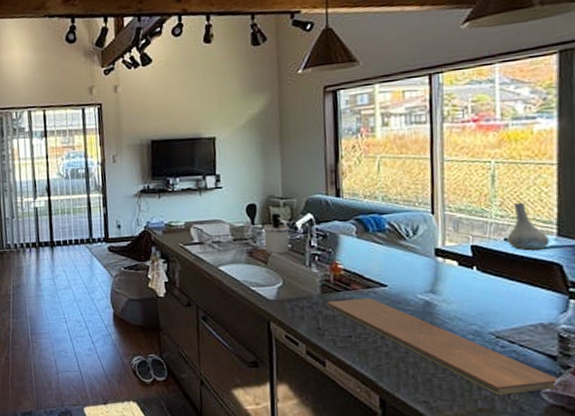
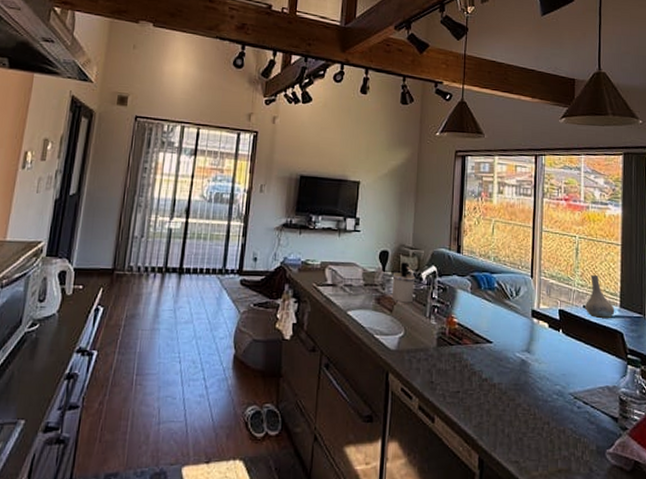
chopping board: present [325,297,559,396] -> none [439,353,619,456]

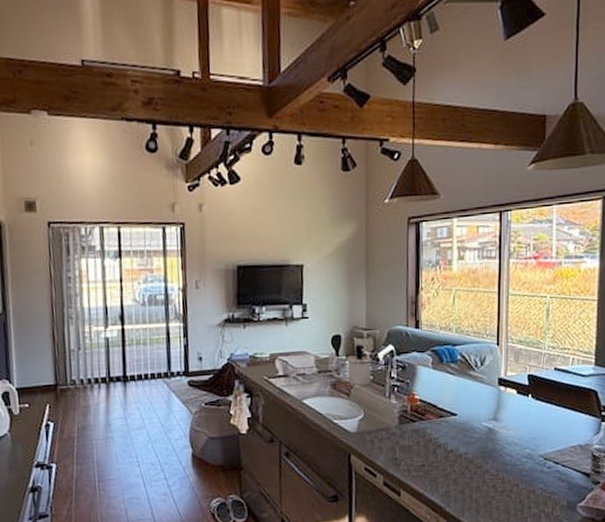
vase: present [585,274,615,319] -> none [556,334,589,380]

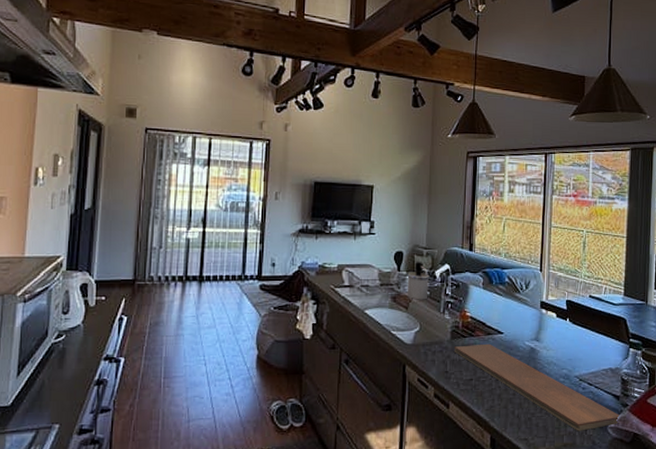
chopping board: none [402,426,590,513] -> present [453,343,620,431]

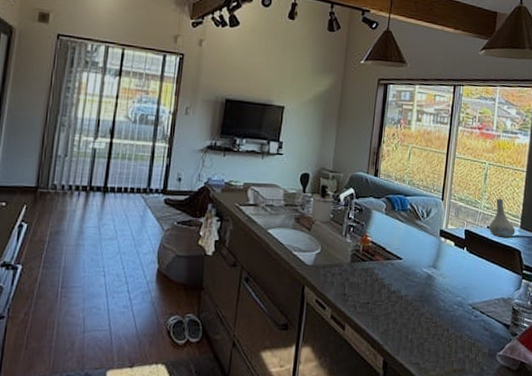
chopping board: present [453,343,620,431] -> none [353,268,509,358]
vase: none [591,266,619,307] -> present [488,198,516,239]

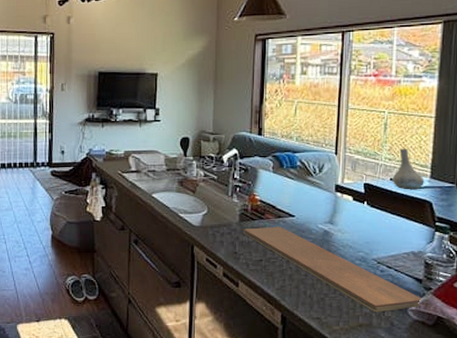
soap dispenser: present [310,184,334,223] -> none [194,147,217,184]
chopping board: none [353,268,509,358] -> present [242,226,422,313]

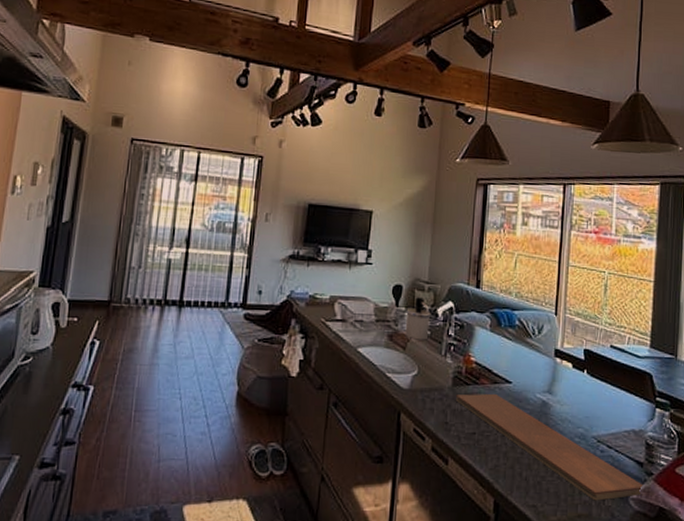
soap dispenser: none [194,147,217,184] -> present [405,297,431,340]
vase: present [392,148,425,190] -> none [612,312,645,360]

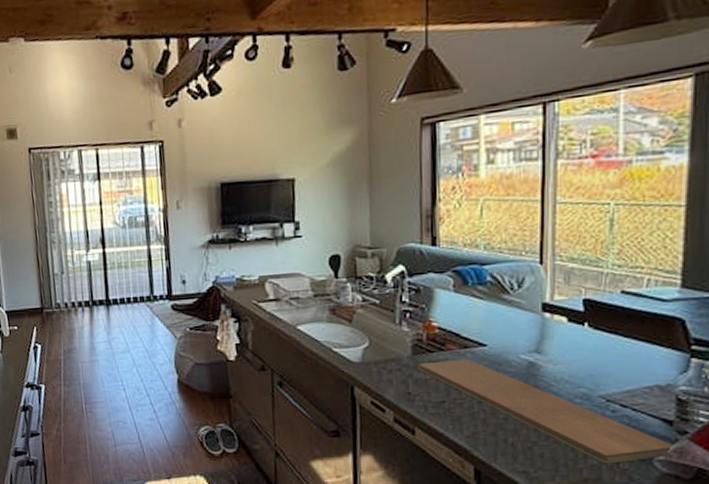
soap dispenser: present [405,297,431,340] -> none [348,265,379,311]

